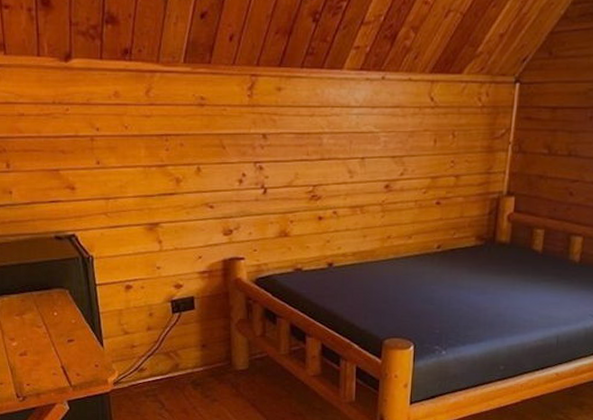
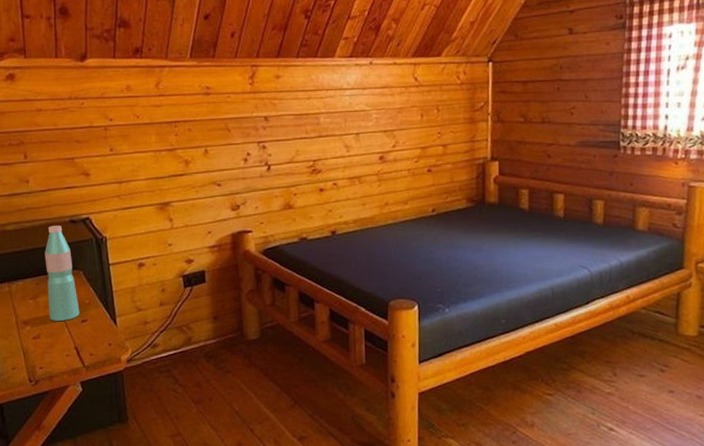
water bottle: none [30,241,66,339] -> present [45,226,80,321]

